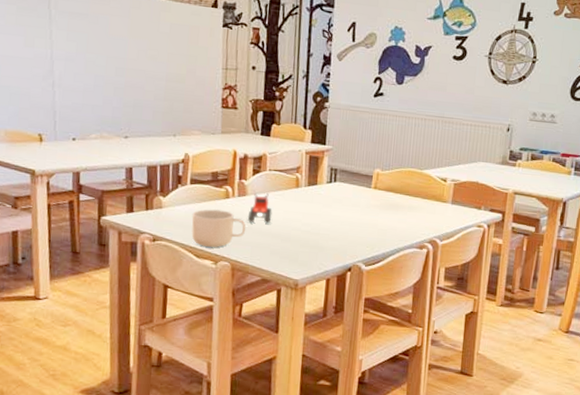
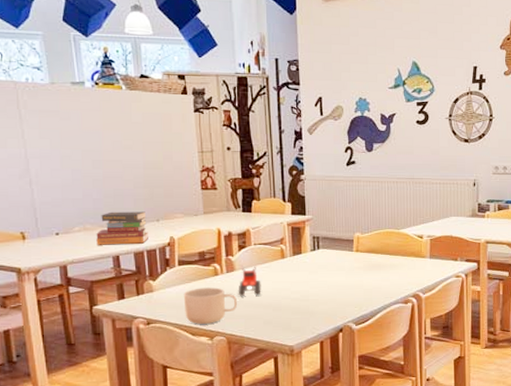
books: none [111,122,164,158] -> present [96,211,148,245]

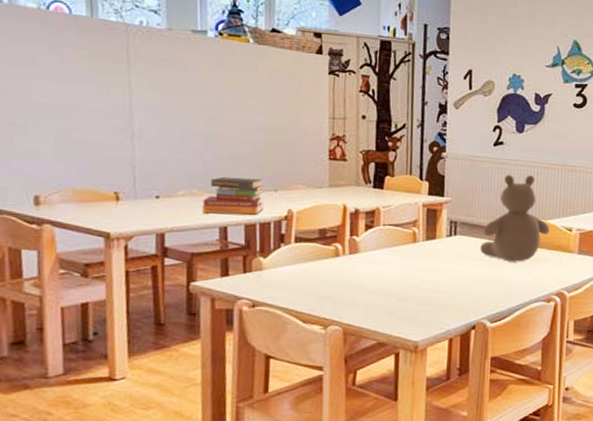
cup: present [183,287,238,324] -> none [297,269,359,311]
toy truck: present [238,266,261,296] -> none [360,248,388,283]
teddy bear: none [342,190,402,270] -> present [480,175,549,262]

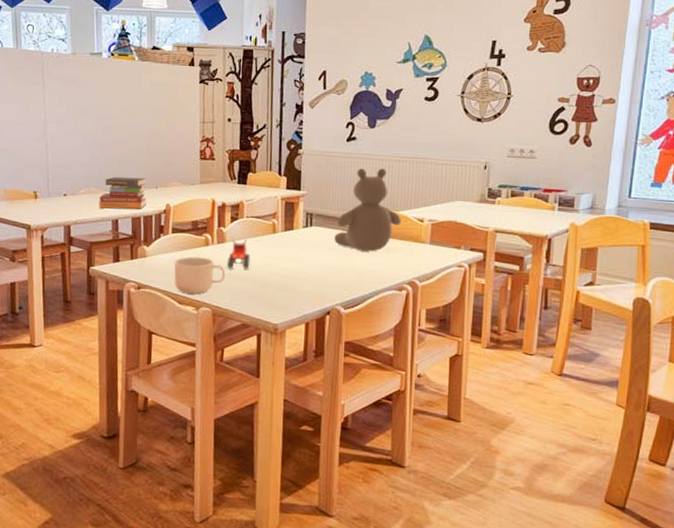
cup: none [297,269,359,311] -> present [173,256,226,294]
toy truck: none [360,248,388,283] -> present [227,238,251,269]

